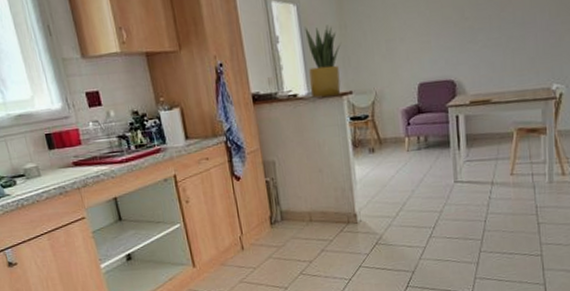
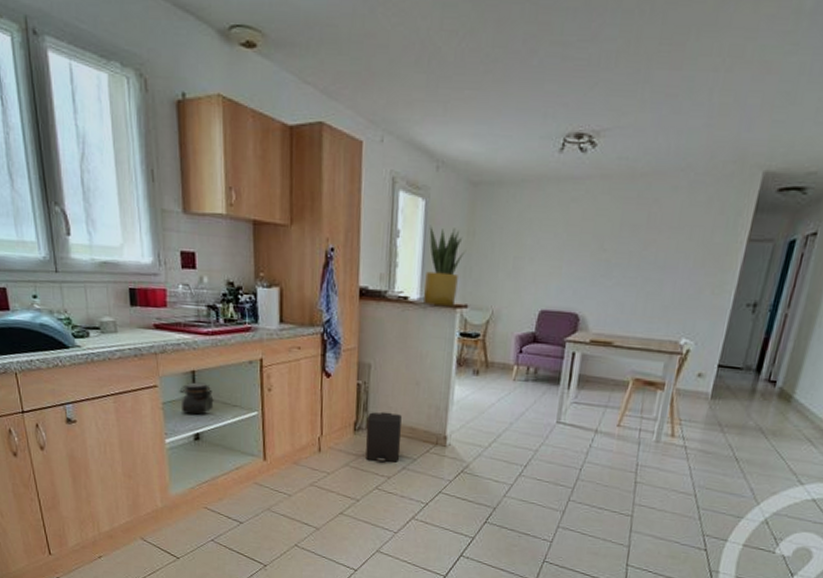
jar: none [105,206,140,238] -> present [179,382,214,415]
pedal bin: none [280,201,317,249] -> present [365,411,402,462]

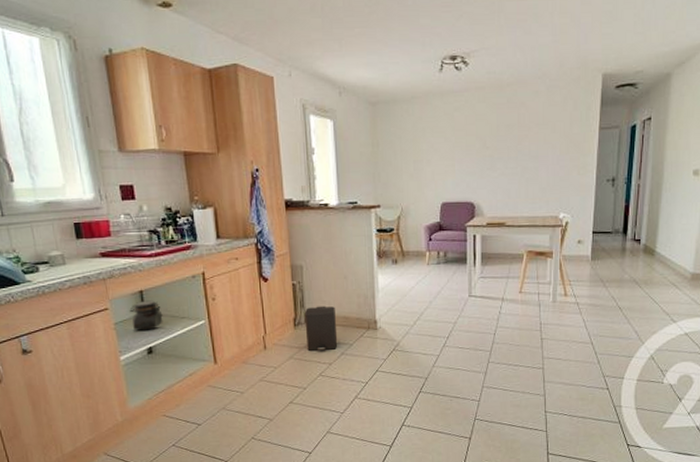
planter: present [423,225,467,308] -> none [339,141,373,209]

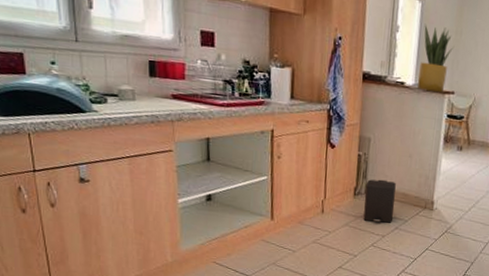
jar: present [129,300,163,331] -> none [193,148,226,178]
planter: none [339,141,373,209] -> present [417,23,455,93]

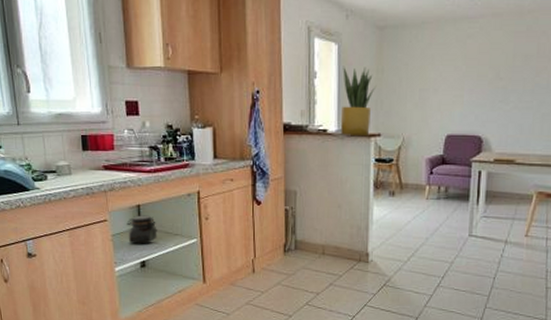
jar: none [193,148,226,178] -> present [126,215,157,244]
pedal bin: present [363,179,396,223] -> none [295,233,327,279]

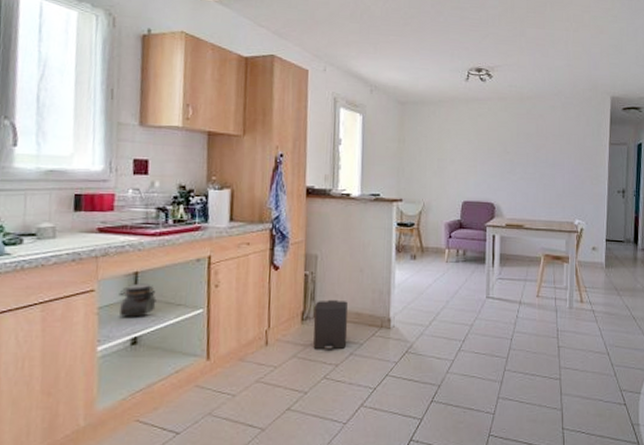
pedal bin: none [295,233,327,279] -> present [313,299,348,349]
planter: present [340,65,377,137] -> none [363,134,399,202]

